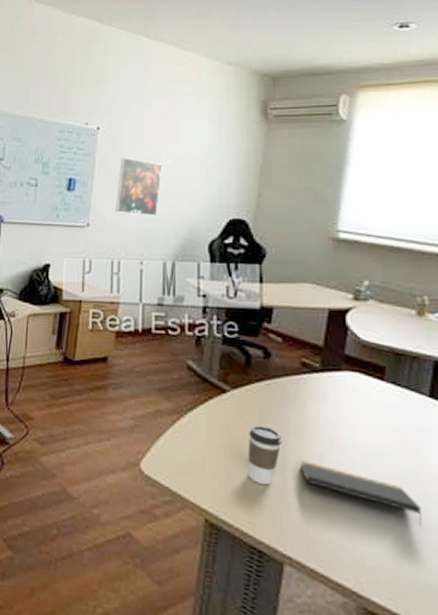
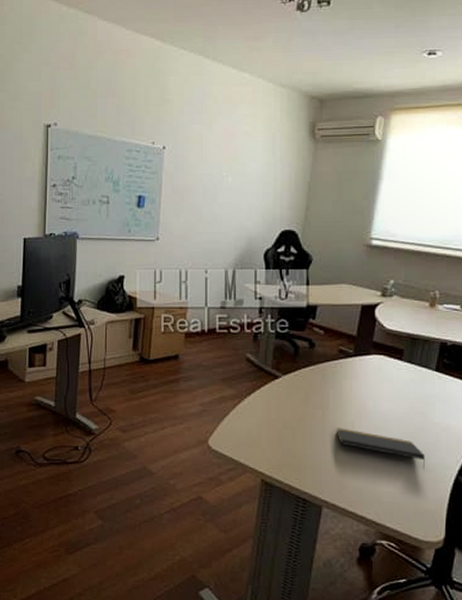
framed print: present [115,157,163,216] -> none [182,175,224,229]
coffee cup: present [248,424,283,486] -> none [295,402,323,449]

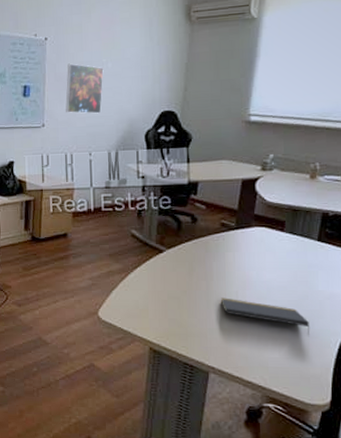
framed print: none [182,175,224,229] -> present [65,63,104,114]

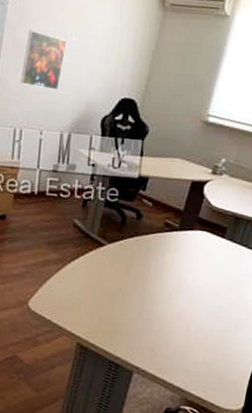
notepad: present [220,297,309,336] -> none [153,298,235,343]

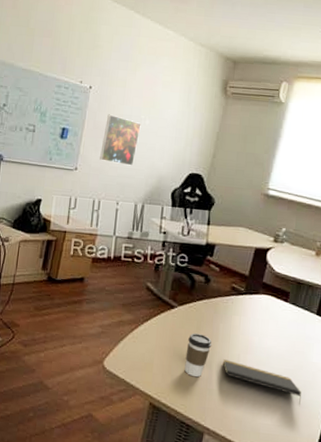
coffee cup: none [113,271,143,317] -> present [184,333,212,378]
notepad: none [153,298,235,343] -> present [222,359,301,406]

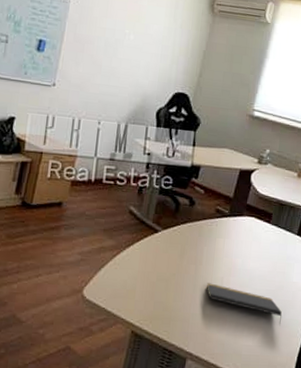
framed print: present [100,114,141,166] -> none [80,26,125,83]
coffee cup: present [184,333,212,378] -> none [167,257,196,303]

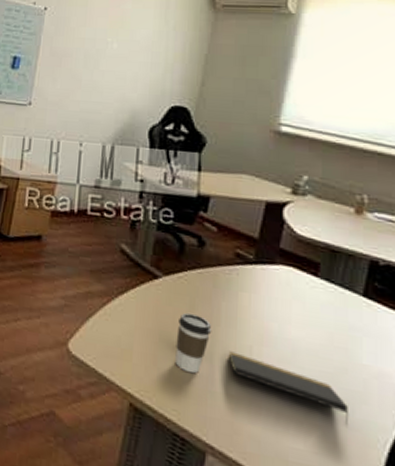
coffee cup: none [167,257,196,303] -> present [175,312,212,374]

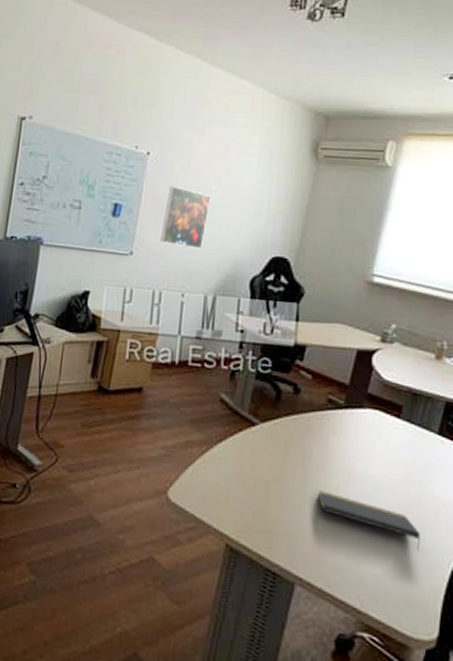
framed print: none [58,38,108,99] -> present [160,185,211,249]
coffee cup: present [175,312,212,374] -> none [269,456,304,513]

